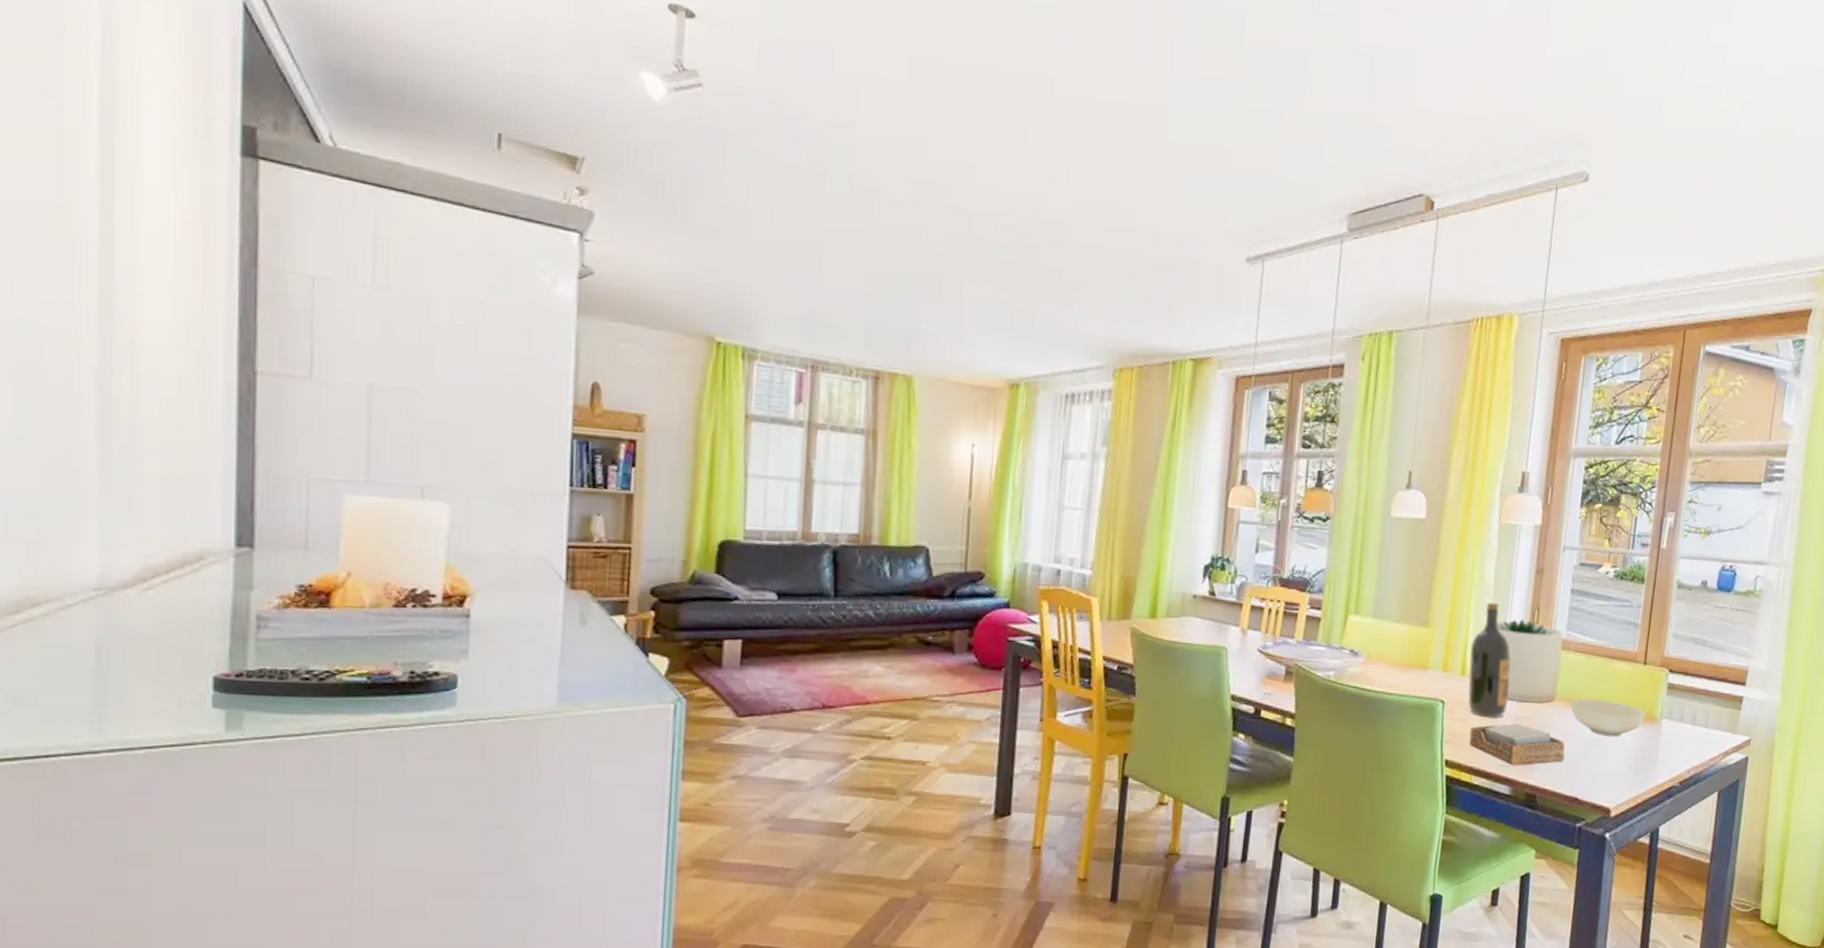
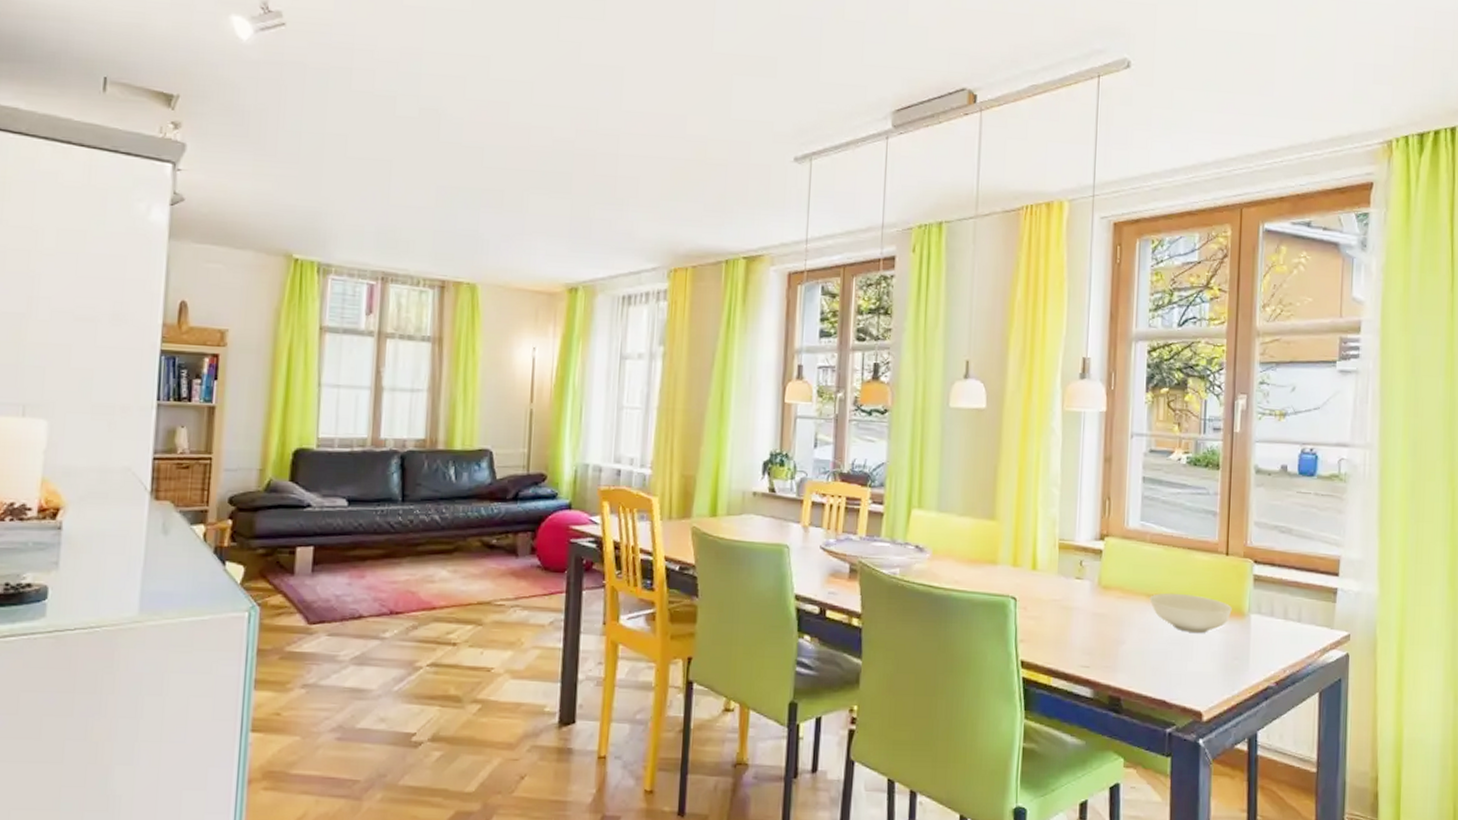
wine bottle: present [1467,603,1511,717] -> none [1039,494,1084,614]
napkin holder: present [1469,723,1565,766] -> none [1045,620,1148,667]
planter: present [1497,619,1563,703] -> none [1067,510,1138,598]

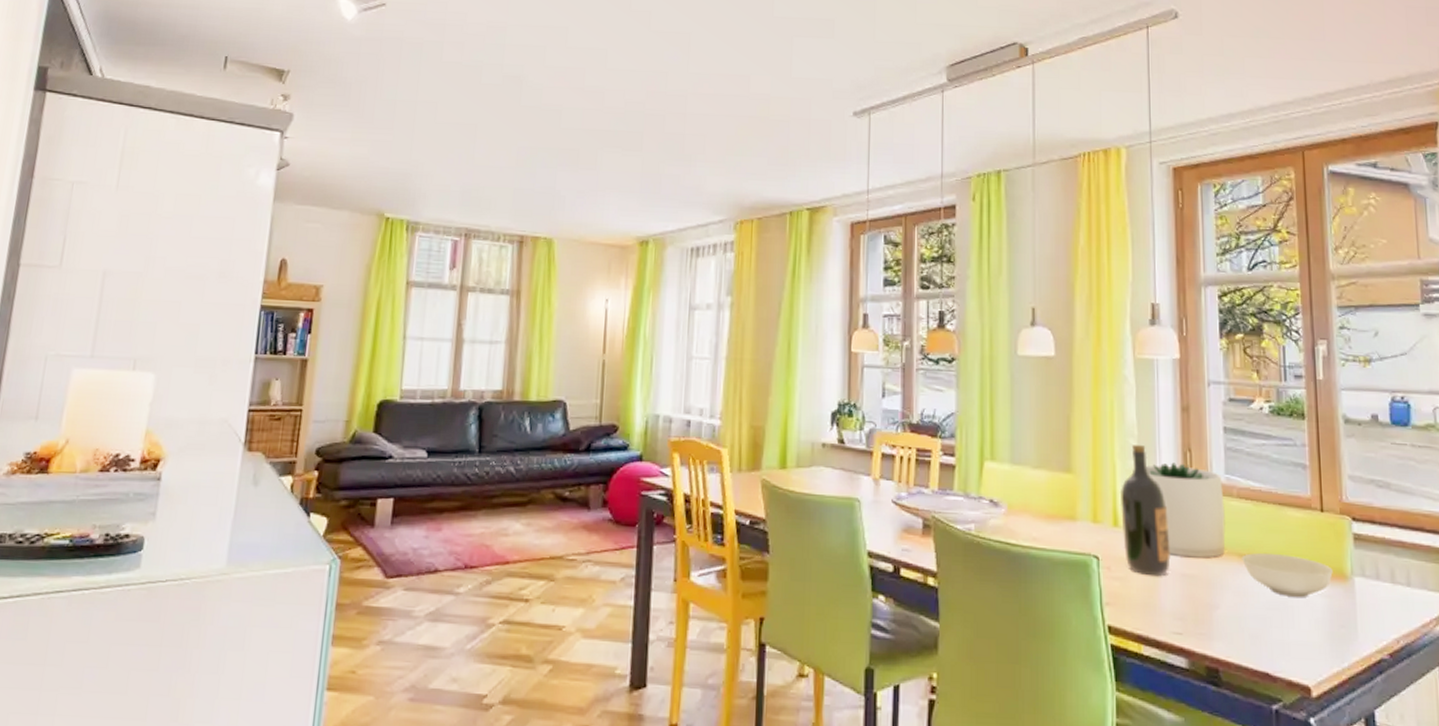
wine bottle: none [1039,494,1084,614] -> present [1119,445,1171,575]
planter: none [1067,510,1138,598] -> present [1146,462,1226,558]

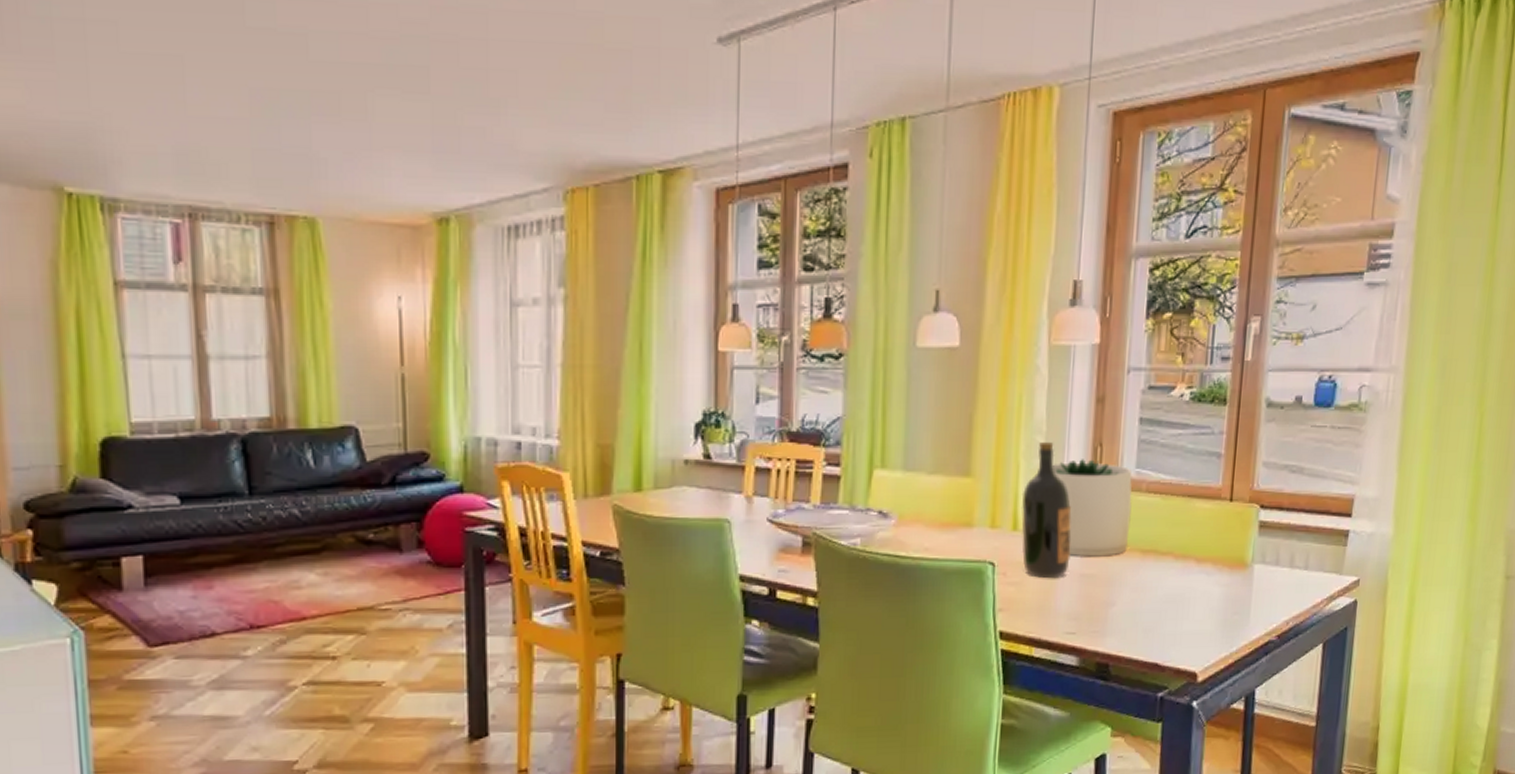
bowl: present [1242,553,1333,597] -> none [1144,547,1234,588]

